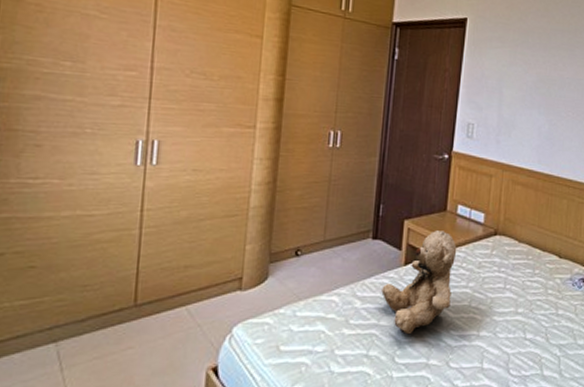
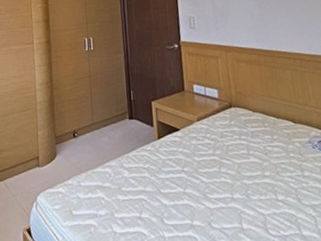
teddy bear: present [381,231,457,335] -> none [143,108,203,199]

